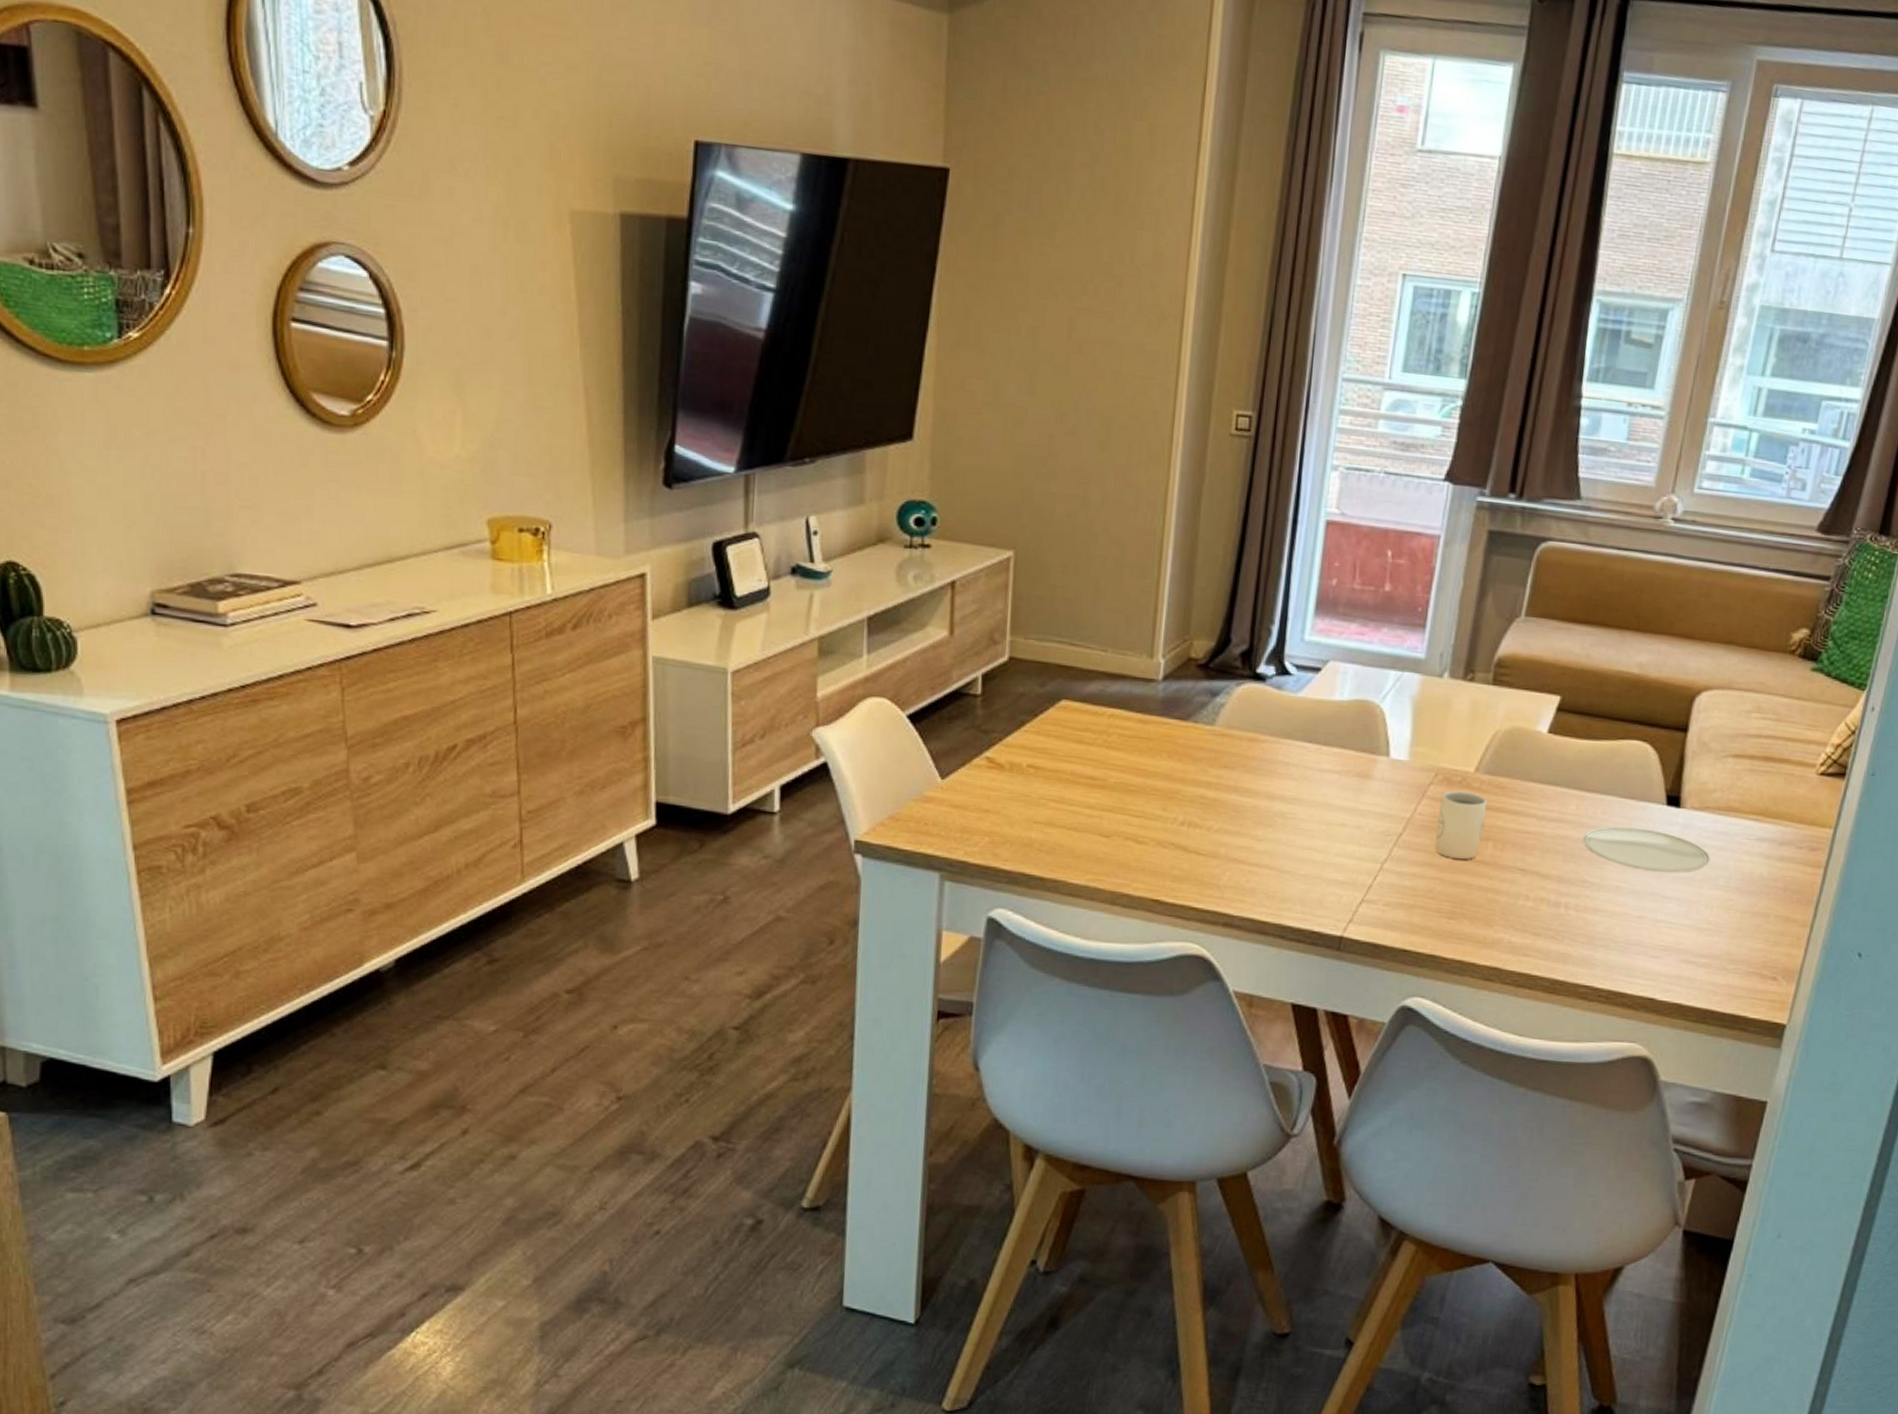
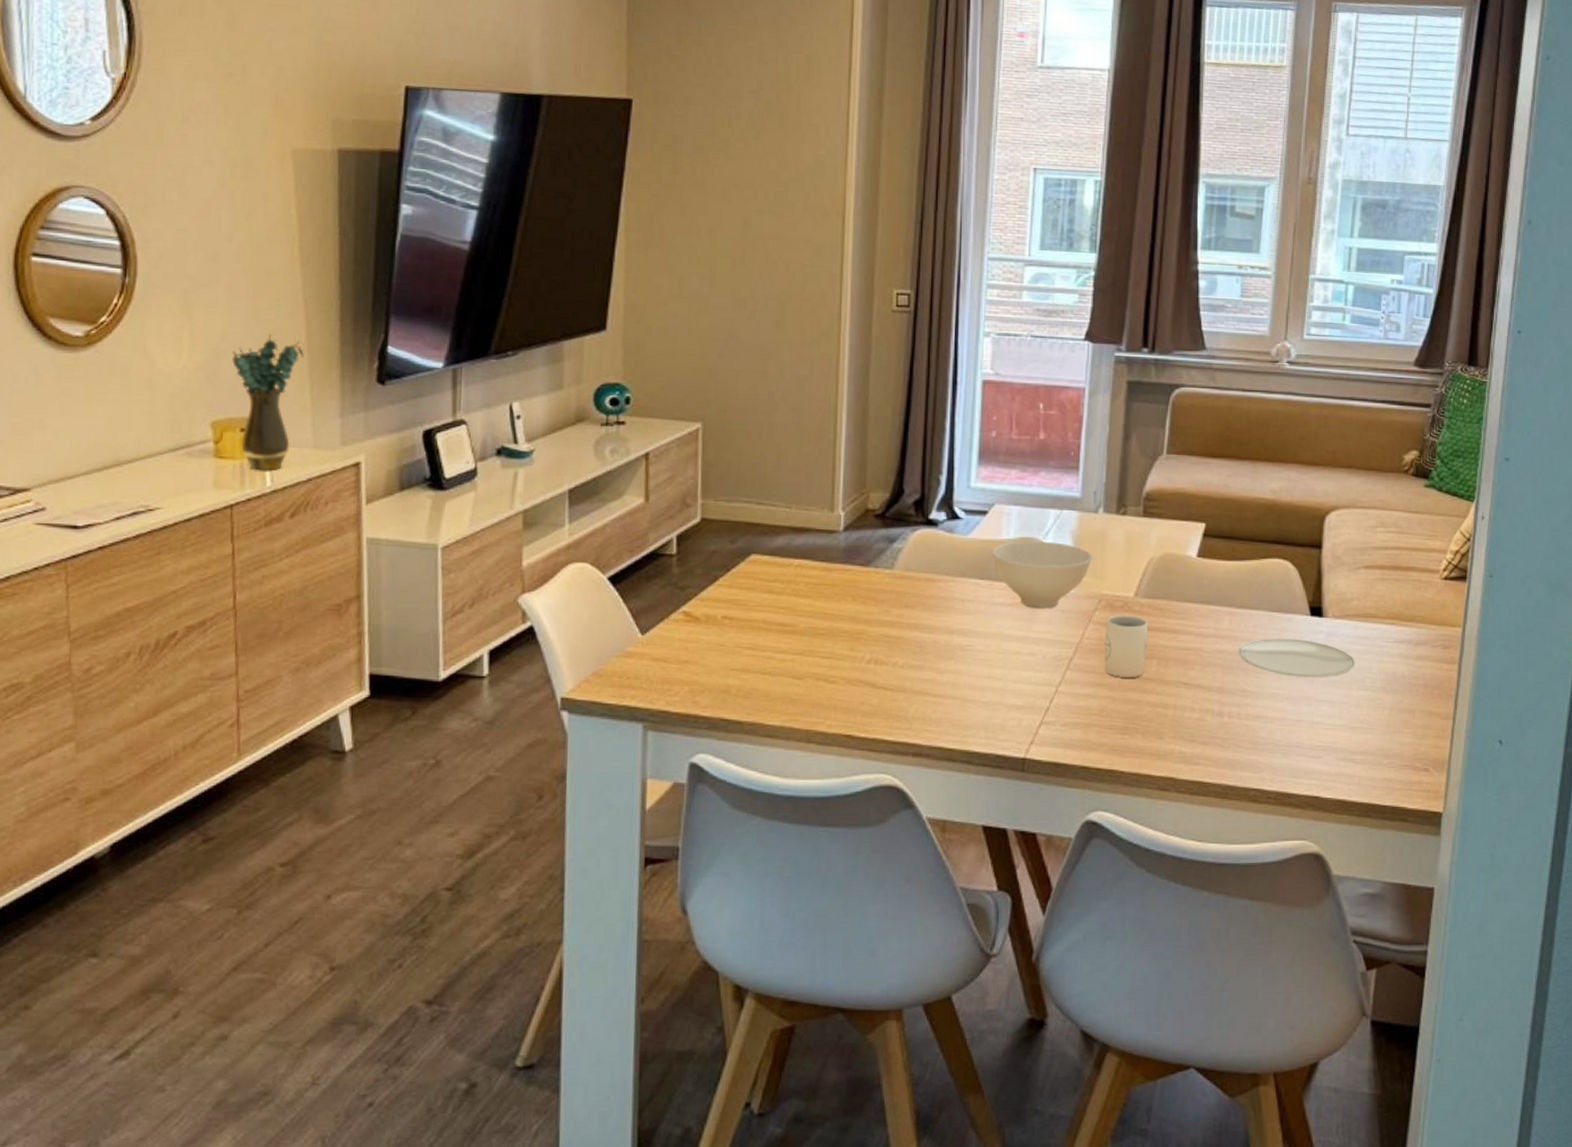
vase: none [507,423,585,577] -> present [231,333,304,470]
bowl: none [1322,703,1434,779] -> present [991,540,1094,608]

